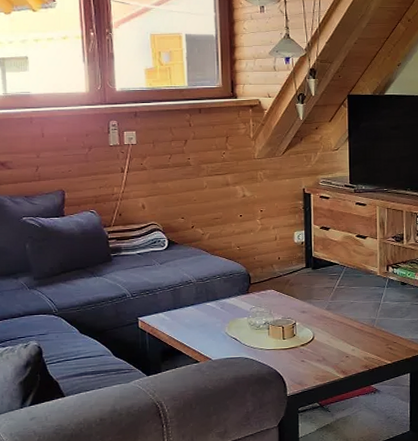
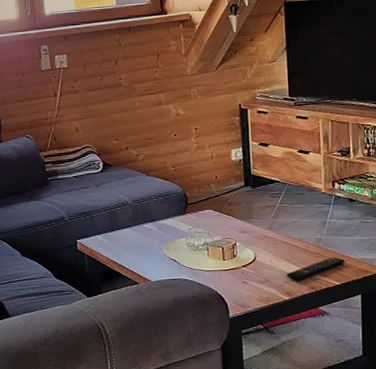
remote control: none [343,337,396,359] -> present [287,257,345,280]

